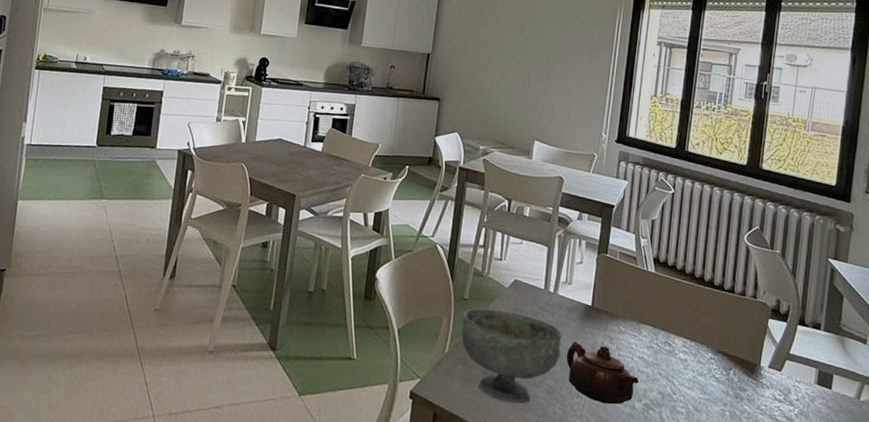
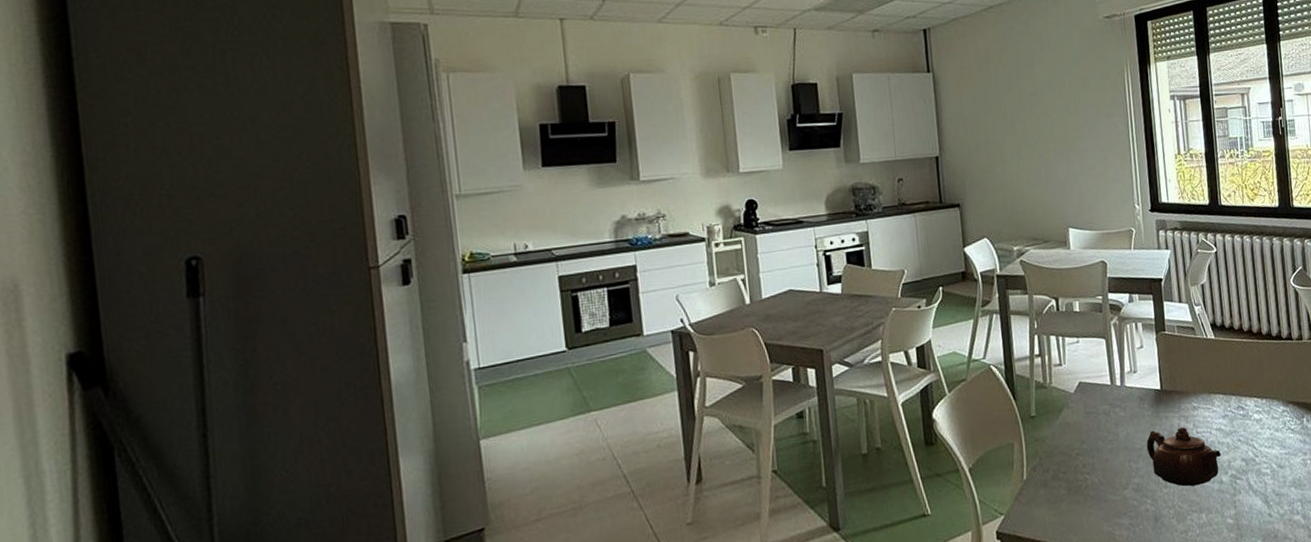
bowl: present [461,308,562,405] -> none [1034,416,1141,515]

